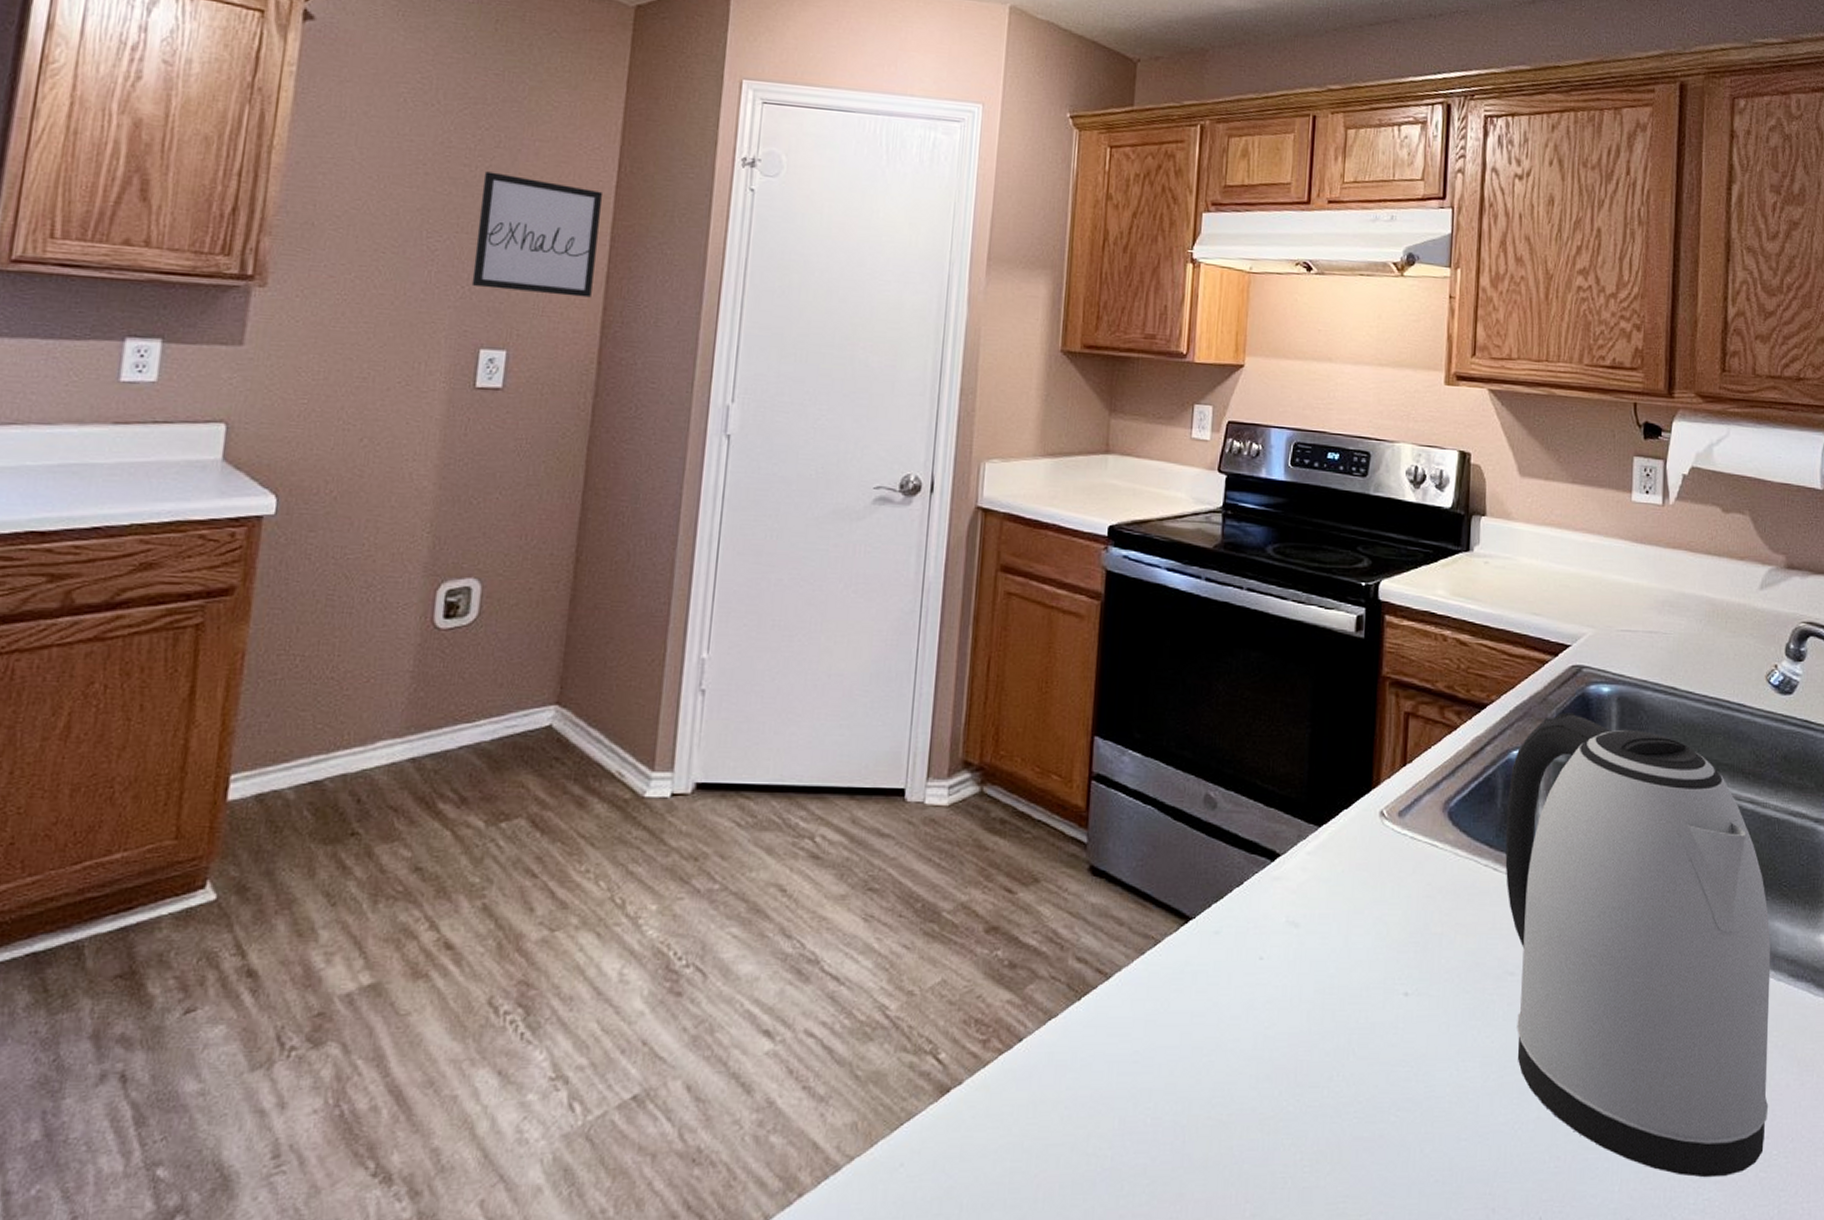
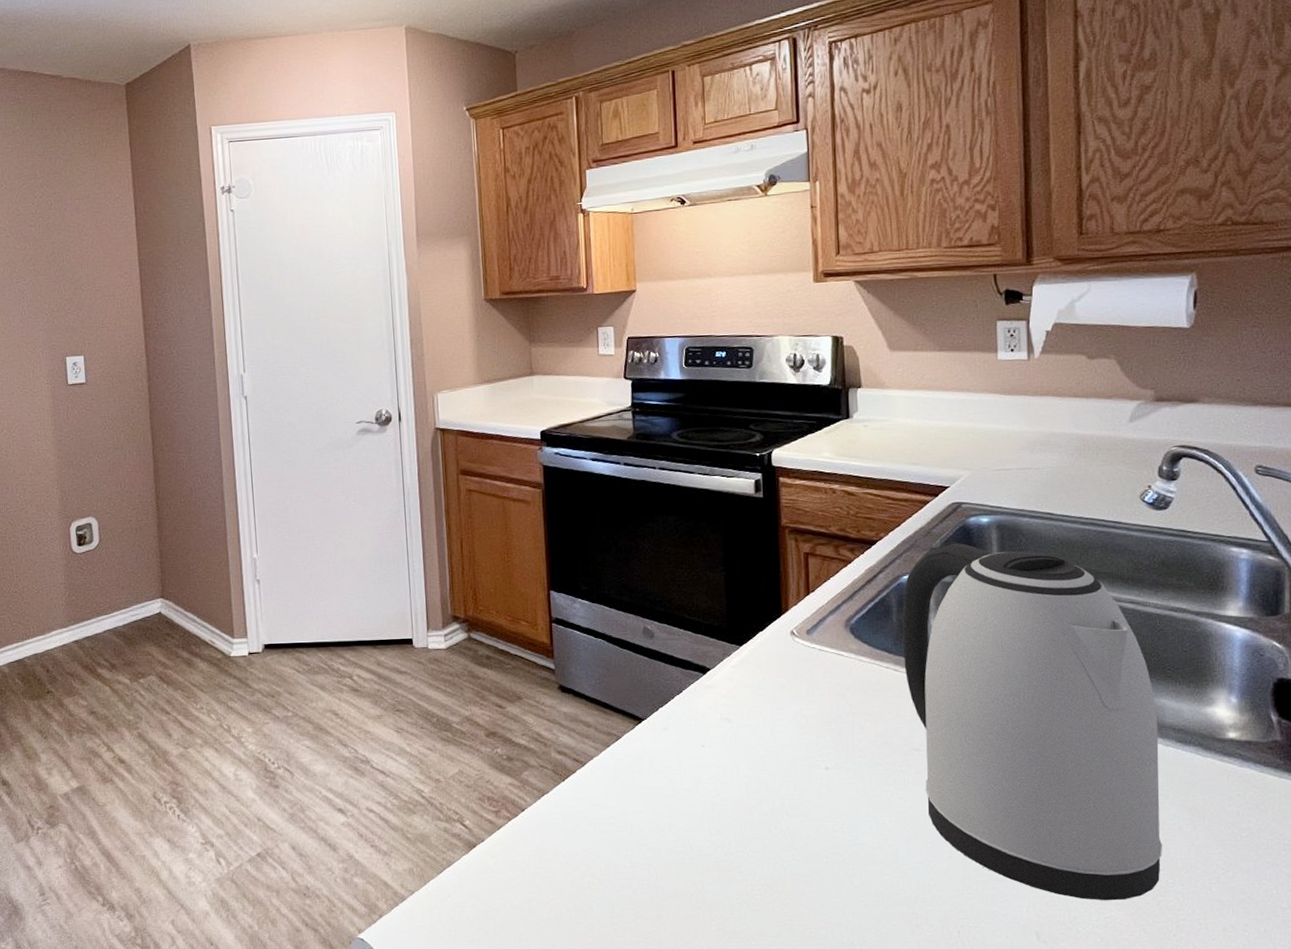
wall art: present [471,171,603,298] -> none [45,227,133,313]

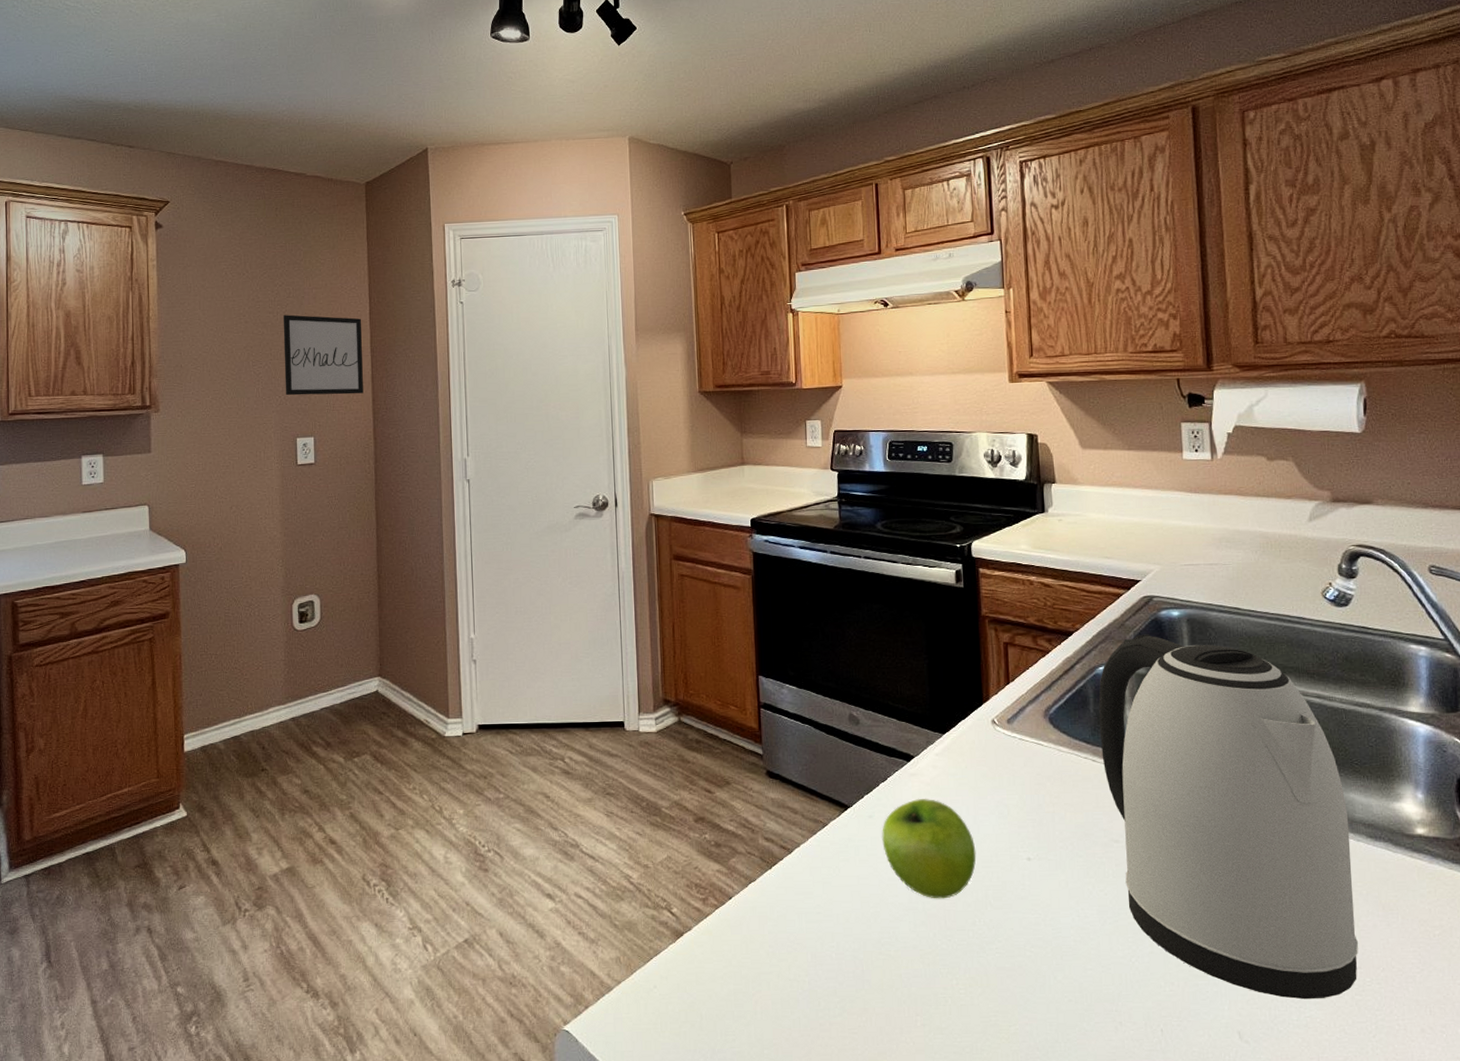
wall art: none [45,227,133,313] -> present [283,315,363,396]
fruit: none [677,710,773,809] -> present [882,799,976,899]

